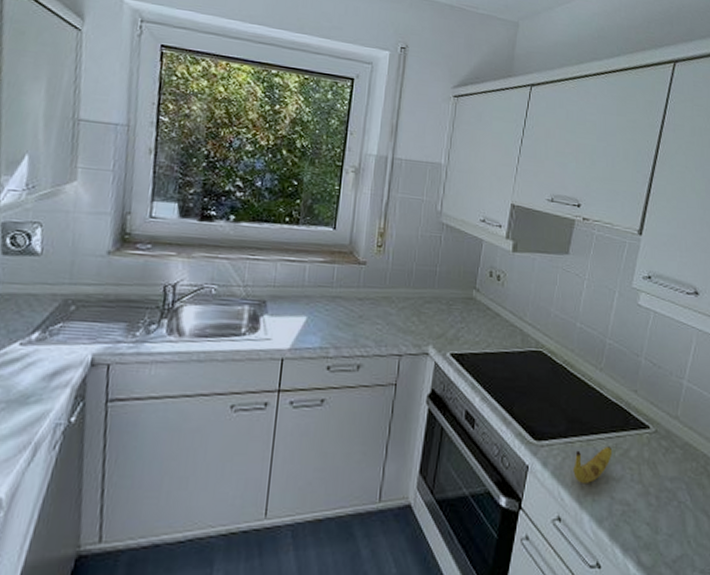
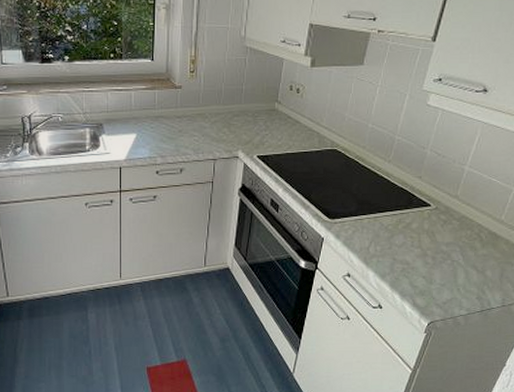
banana: present [573,446,613,485] -> none [362,221,397,250]

